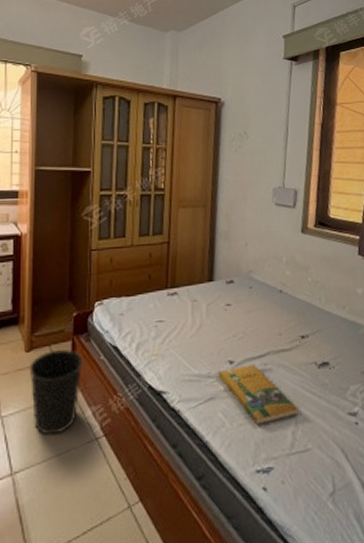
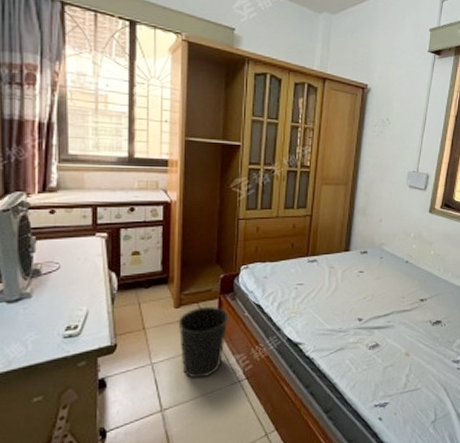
booklet: present [217,364,299,425] -> none [348,322,413,370]

